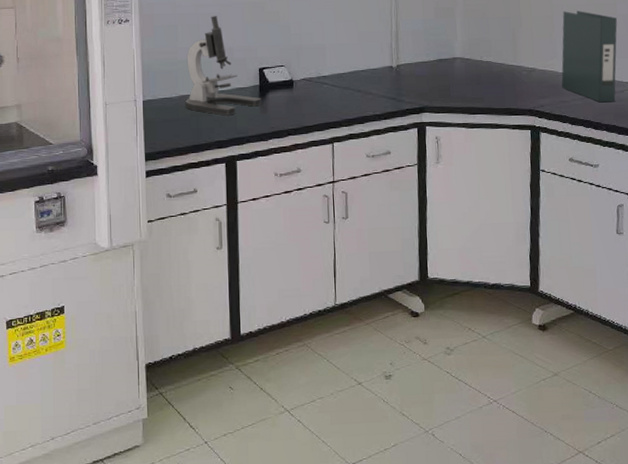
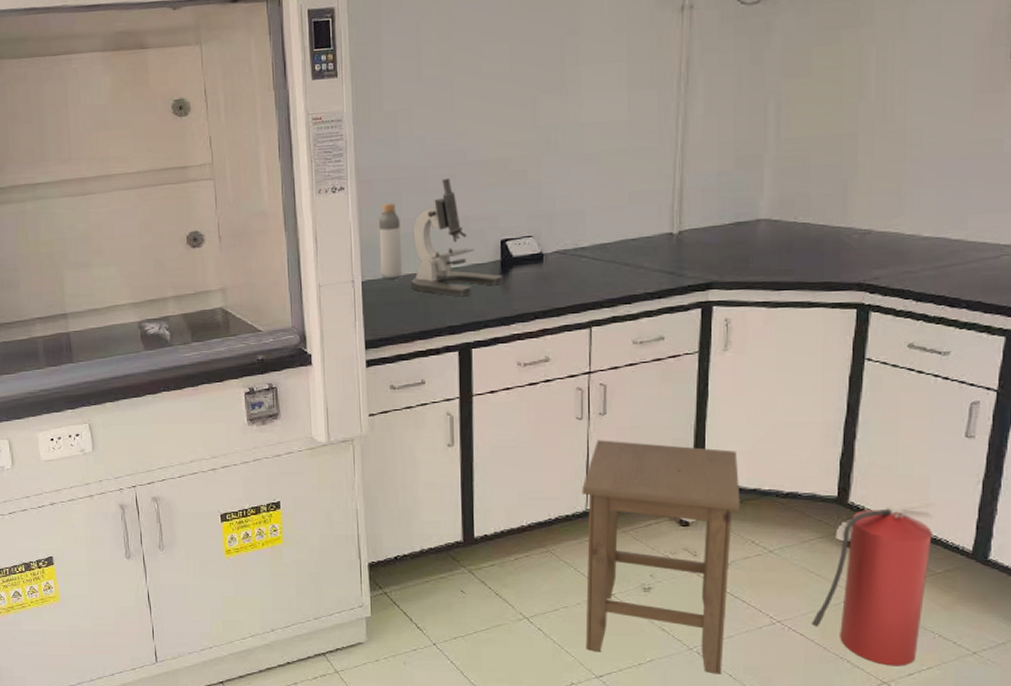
bottle: none [156,34,177,100] -> present [377,203,402,280]
stool: none [331,241,458,454] -> present [582,440,740,674]
fire extinguisher: none [520,287,602,436] -> present [812,500,934,666]
binder: present [561,11,617,103] -> none [908,151,1001,273]

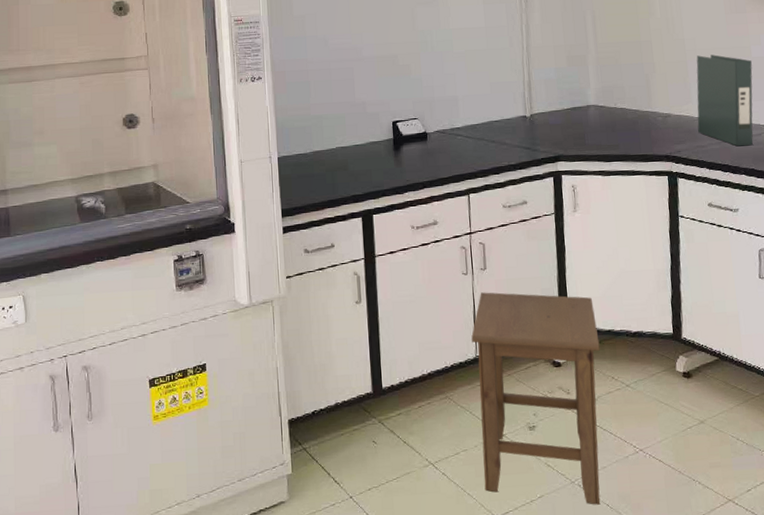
bottle: present [377,203,402,280] -> none [290,90,312,156]
microscope: present [411,178,503,297] -> none [320,71,396,170]
fire extinguisher: present [812,500,934,666] -> none [667,332,751,484]
binder: none [908,151,1001,273] -> present [696,54,753,147]

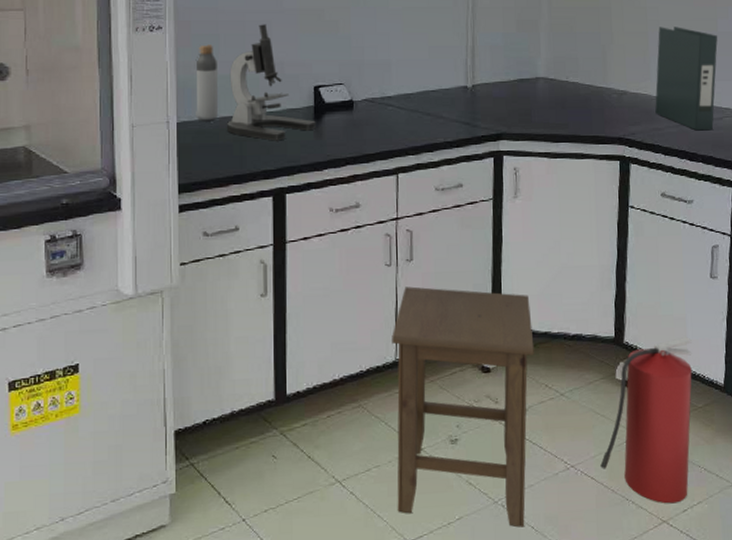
bottle: none [290,90,312,156] -> present [194,44,218,122]
microscope: none [320,71,396,170] -> present [227,24,316,141]
fire extinguisher: none [667,332,751,484] -> present [600,337,692,504]

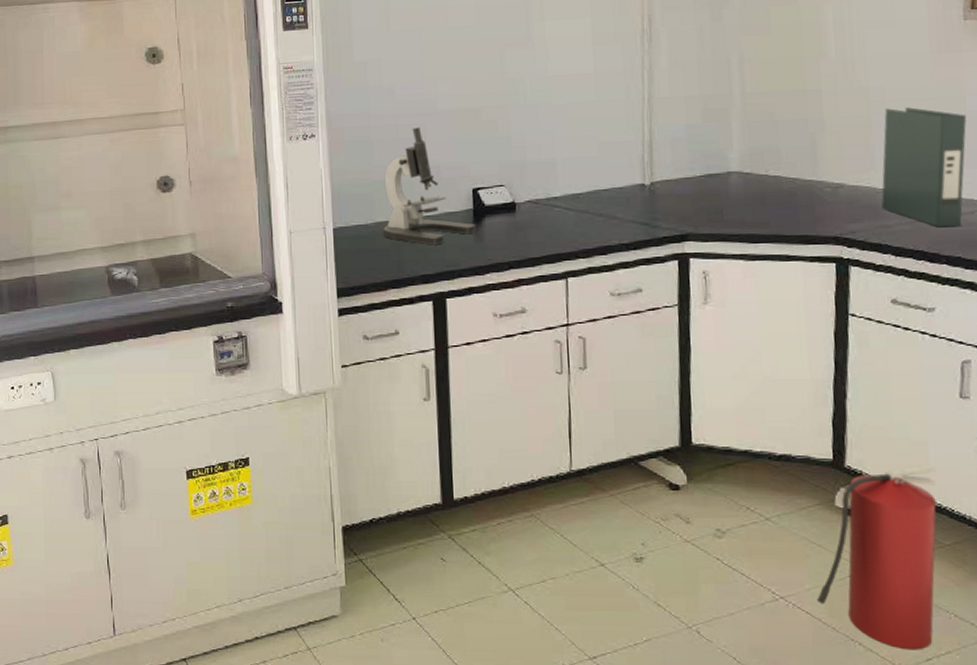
bottle: present [194,44,218,122] -> none [348,150,374,227]
stool: present [392,286,534,527] -> none [565,396,732,657]

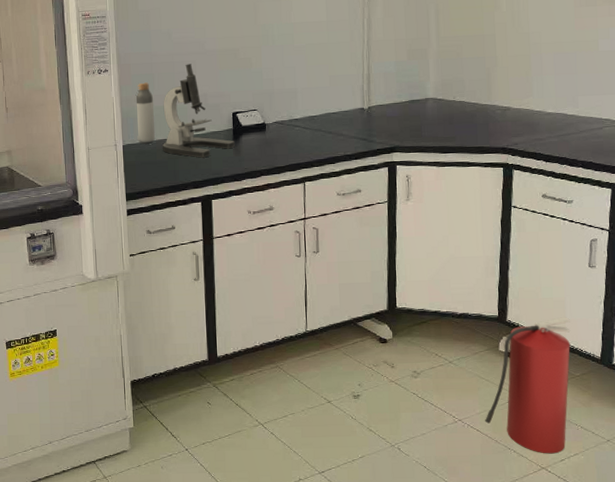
bottle: none [348,150,374,227] -> present [134,82,155,144]
binder: present [881,107,967,228] -> none [537,48,599,140]

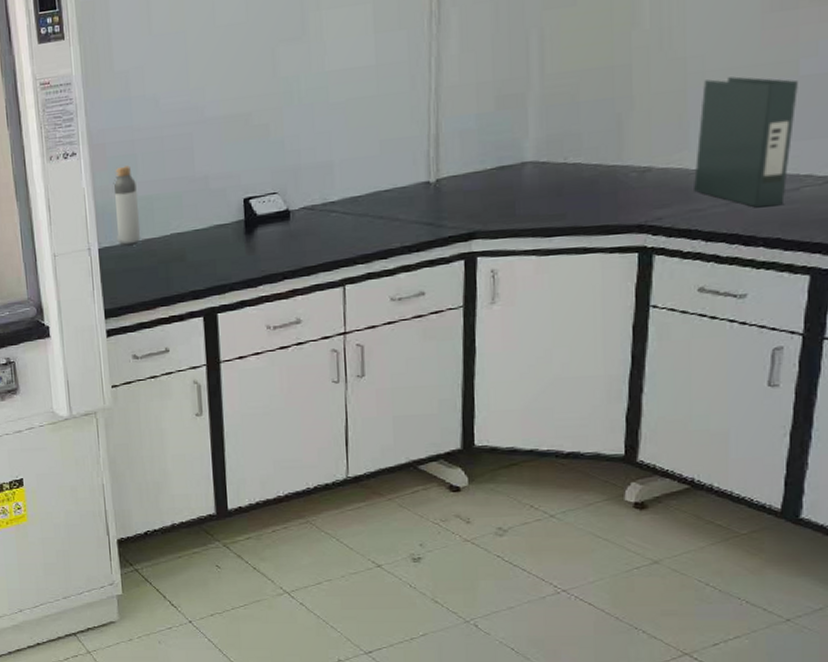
microscope: present [163,64,235,158] -> none [149,137,248,260]
fire extinguisher: present [485,317,571,454] -> none [601,455,736,636]
binder: none [537,48,599,140] -> present [694,76,798,208]

